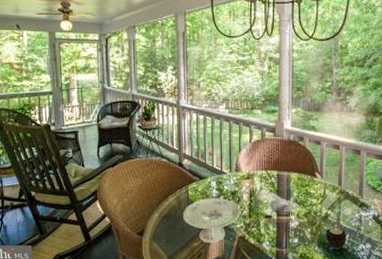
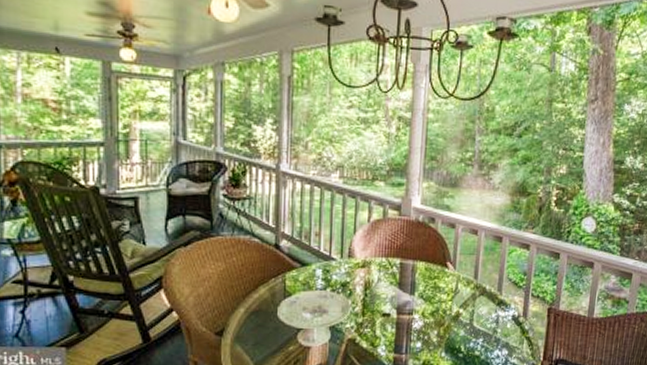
candle: present [325,227,348,250] -> none [454,329,481,356]

